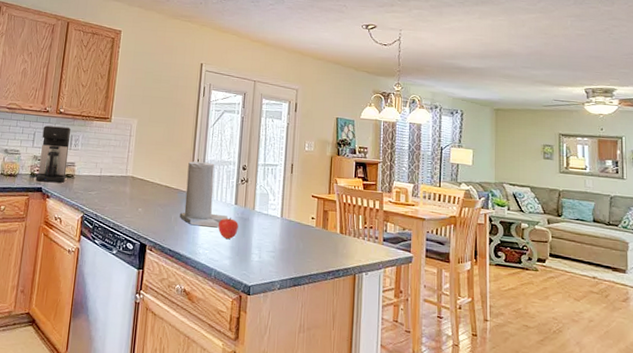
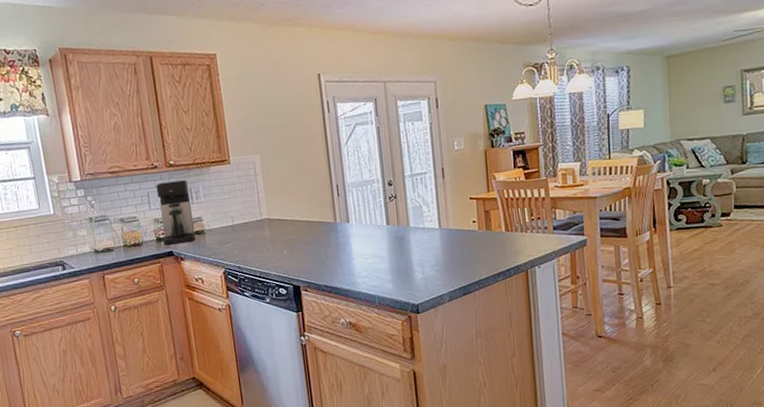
paper towel: present [179,161,229,228] -> none [327,186,383,257]
fruit: present [218,217,238,240] -> none [373,239,395,263]

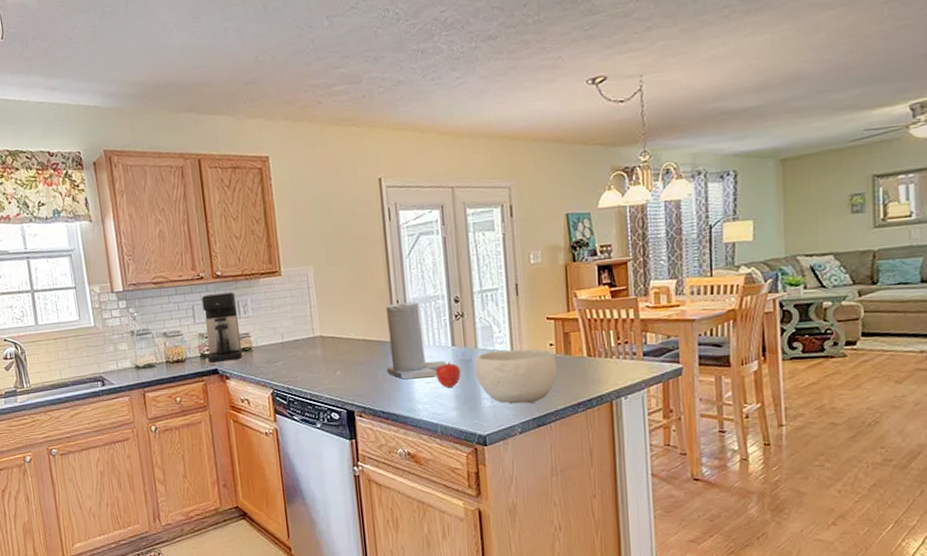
paper towel: none [327,186,383,257] -> present [386,302,447,380]
fruit: none [373,239,395,263] -> present [436,362,461,388]
bowl: none [407,225,480,276] -> present [474,348,558,404]

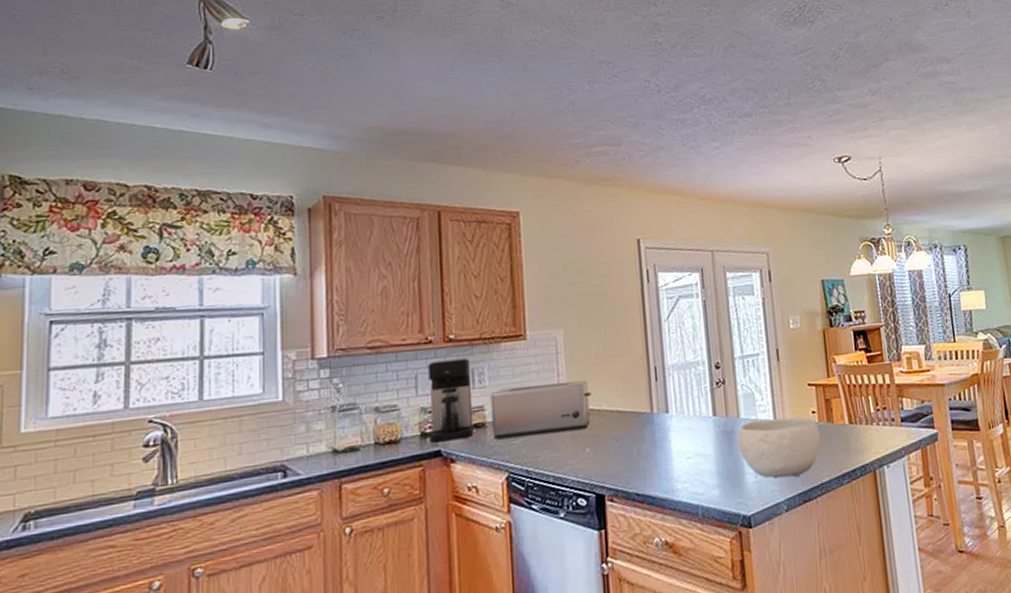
toaster: none [254,311,340,362] -> present [490,379,592,440]
paper towel: present [386,302,447,380] -> none [642,368,708,456]
fruit: present [436,362,461,388] -> none [696,434,723,464]

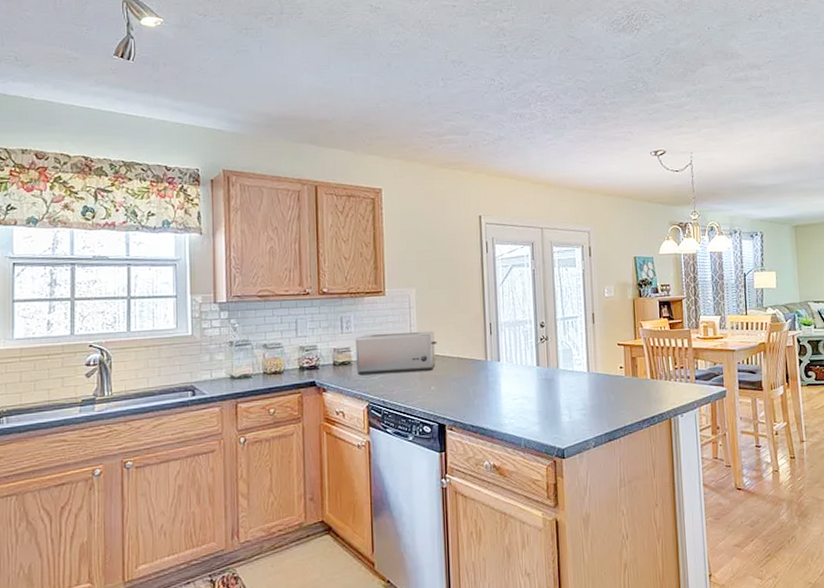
coffee maker: present [428,358,474,443] -> none [306,309,342,375]
bowl: present [737,417,821,479] -> none [556,370,626,420]

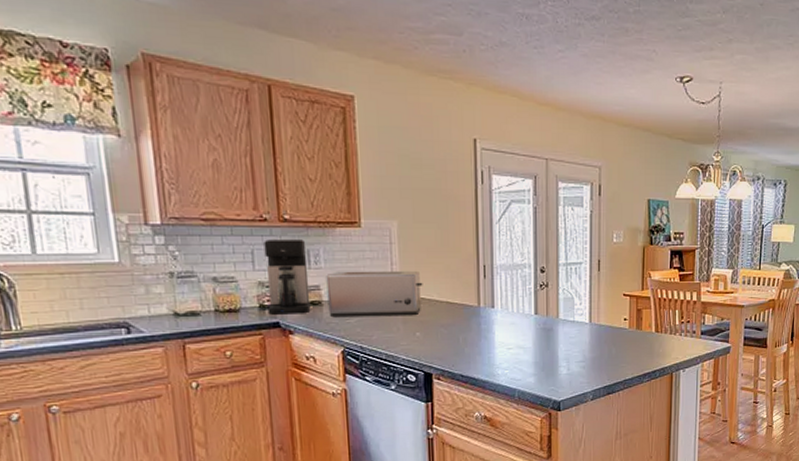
coffee maker: none [306,309,342,375] -> present [263,240,311,315]

